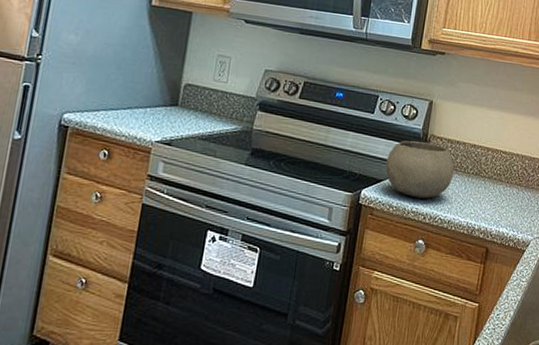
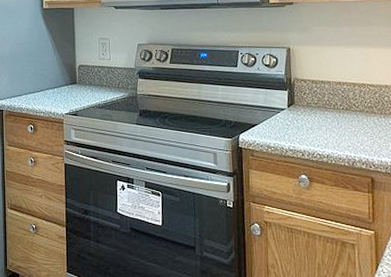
bowl: present [385,140,454,199] -> none [257,86,324,137]

